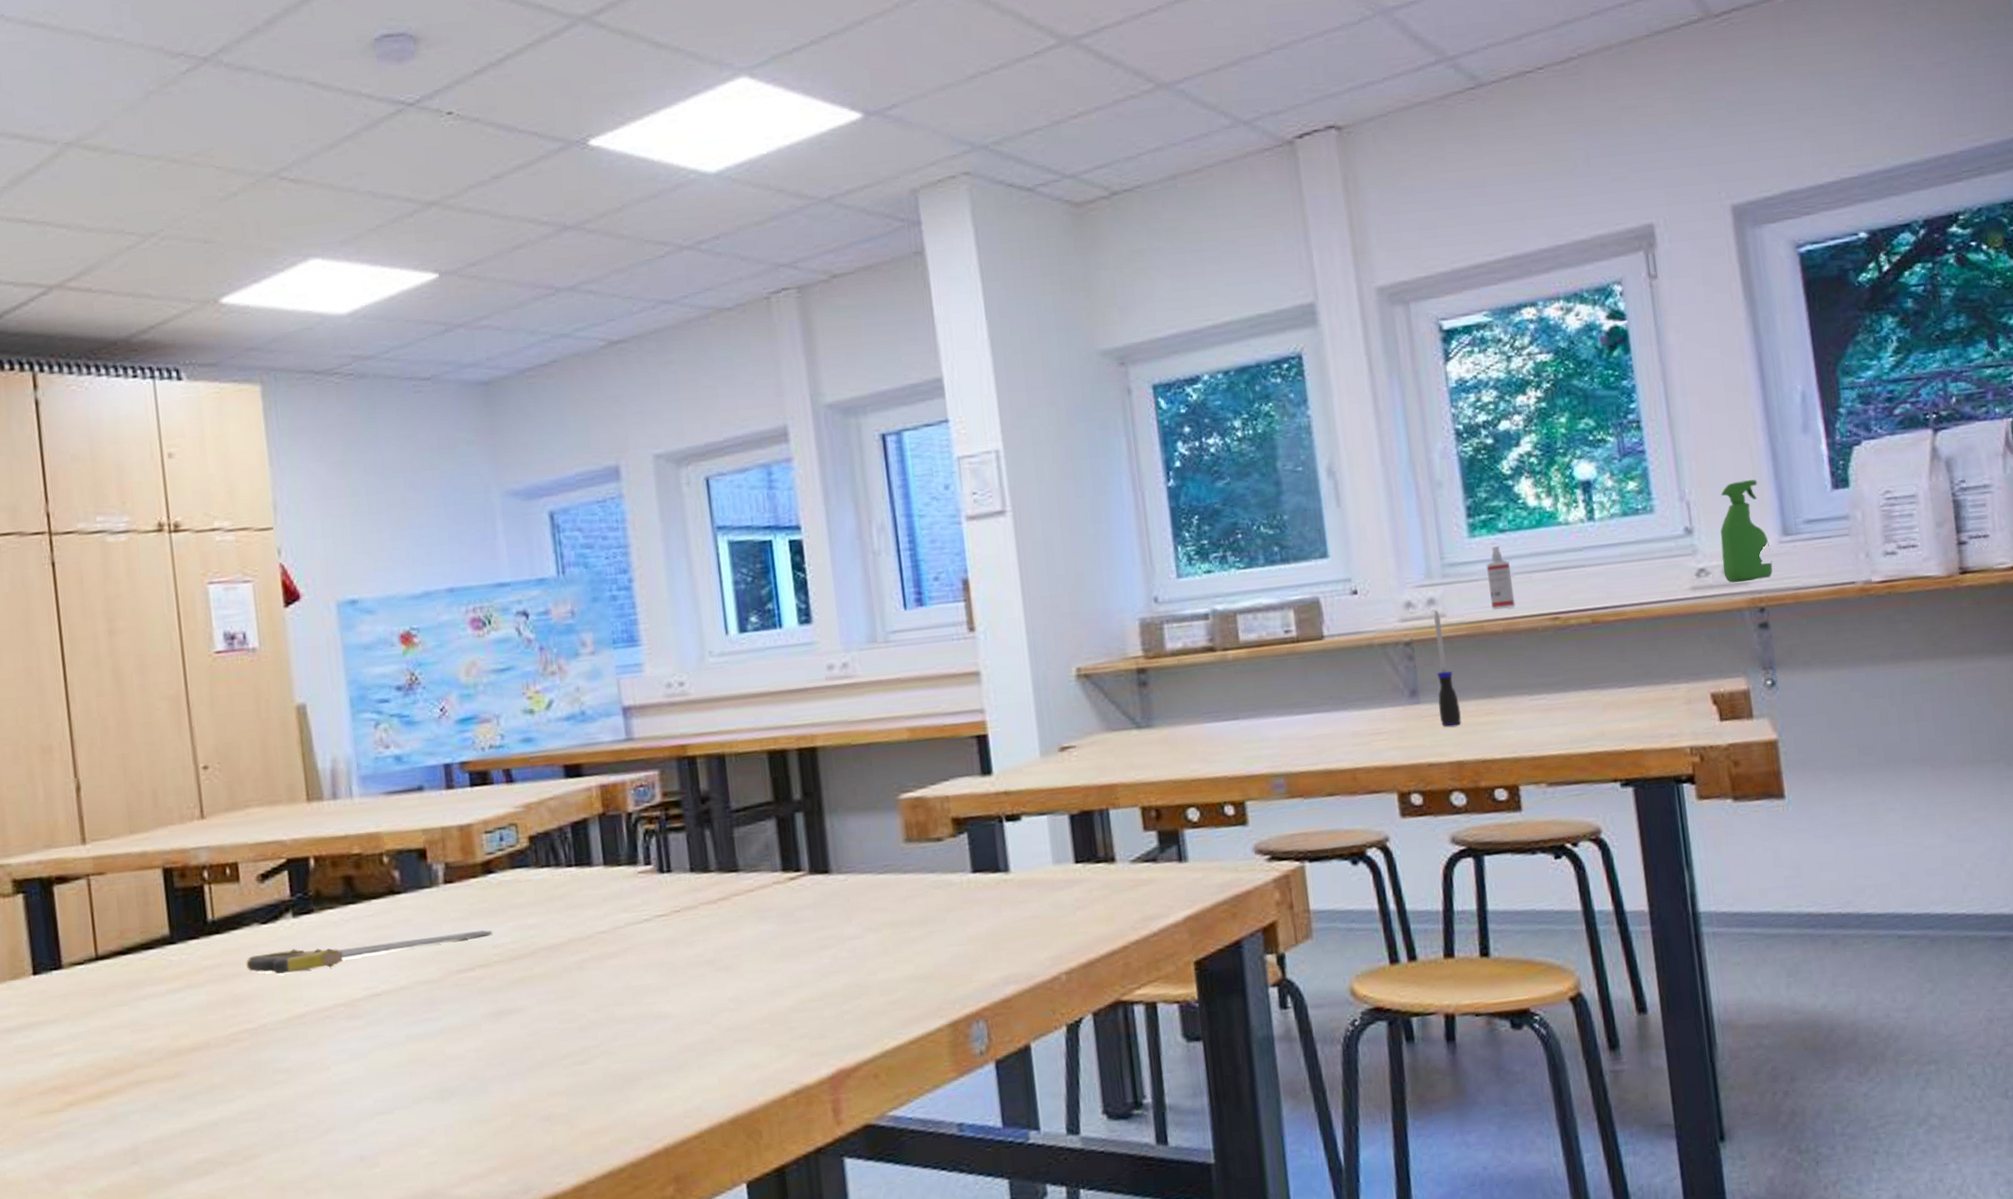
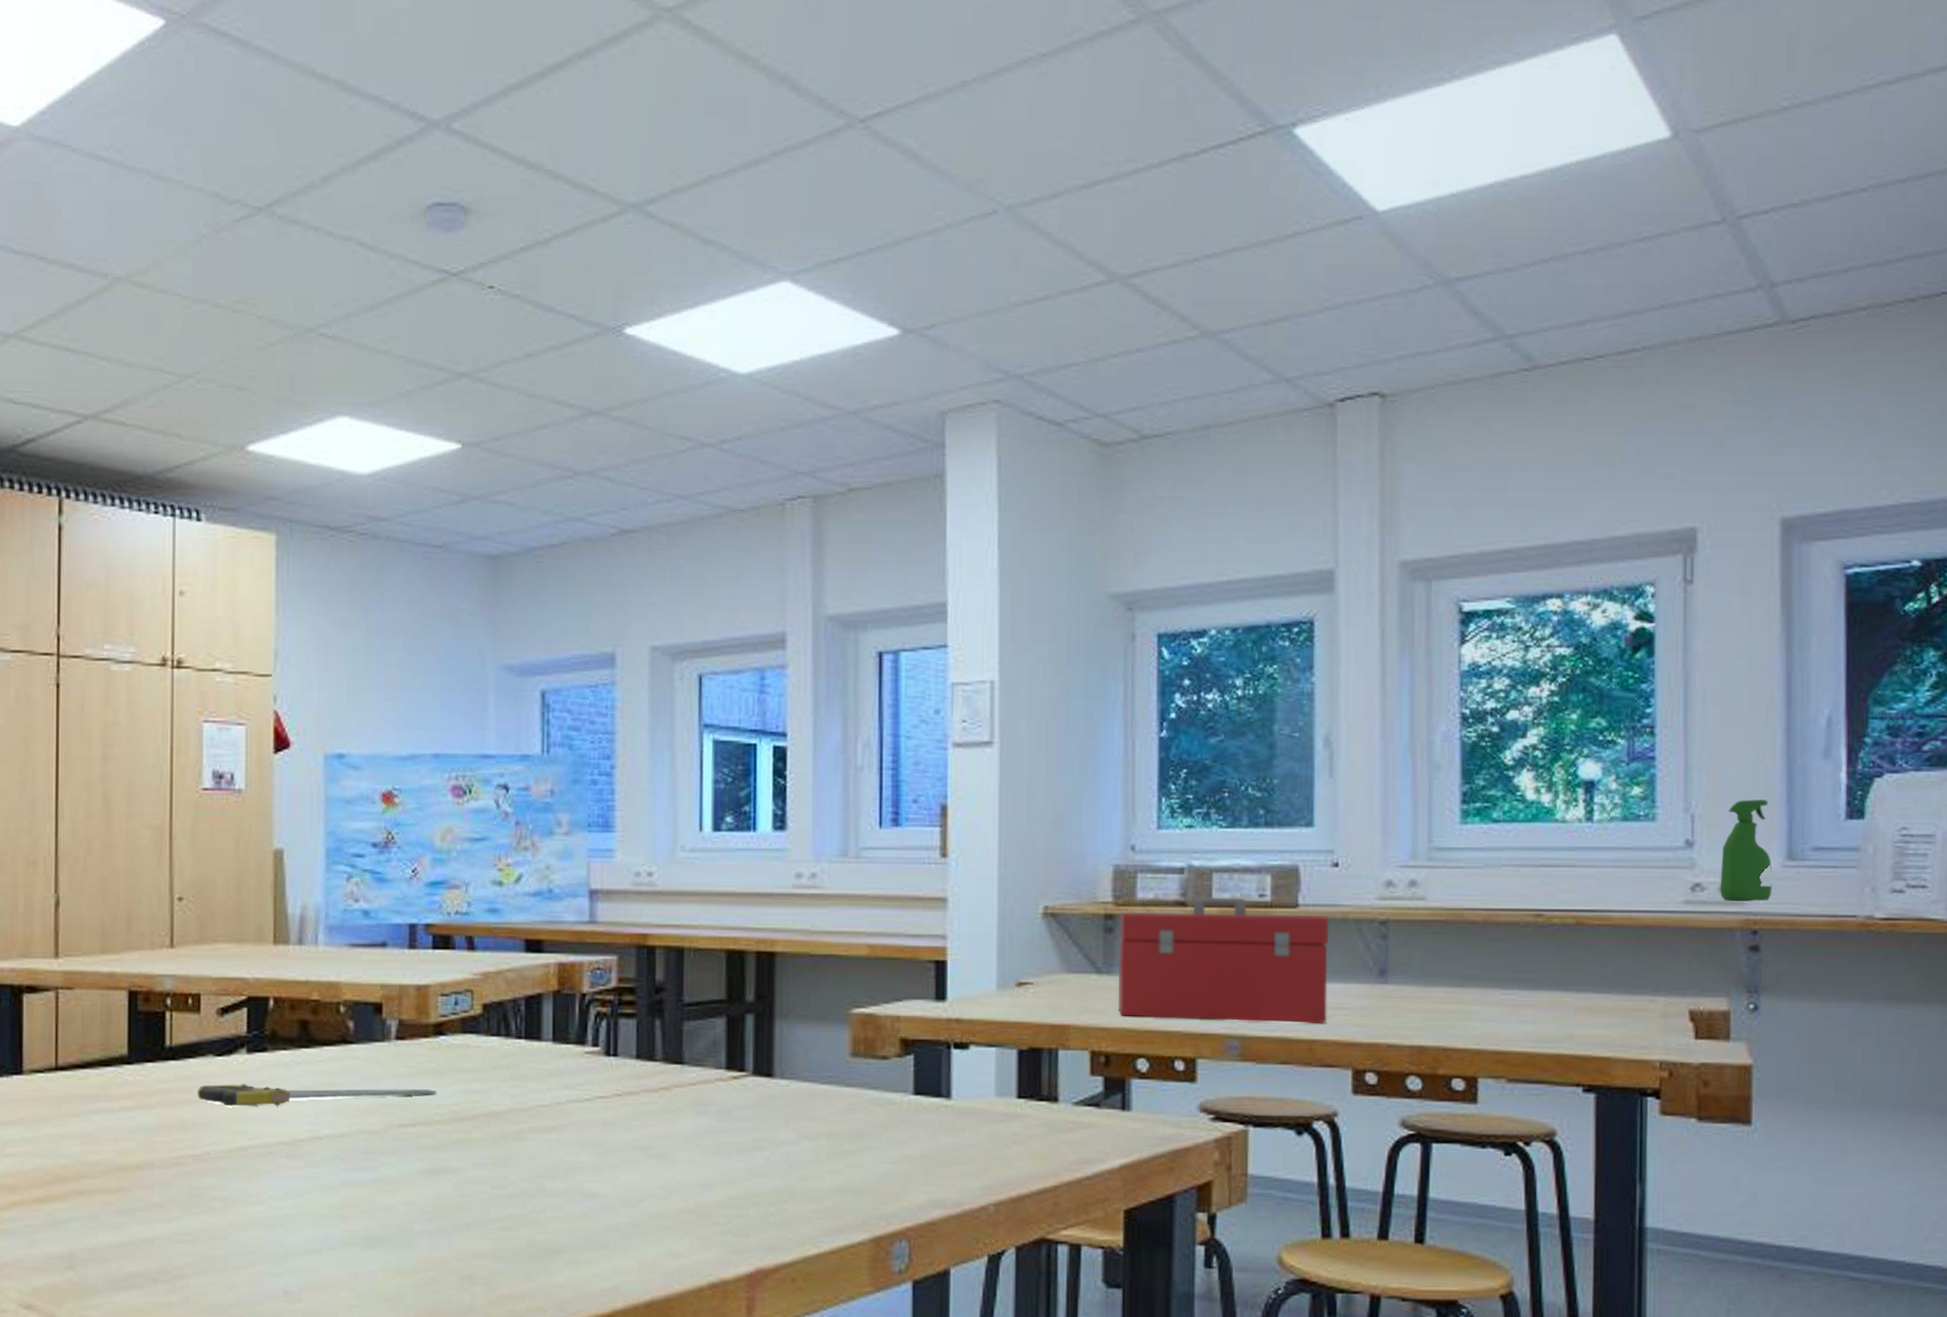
toolbox: none [1151,636,1367,768] -> present [1118,897,1330,1023]
screwdriver: present [1433,610,1461,728] -> none [1406,893,1429,1012]
spray bottle: present [1486,545,1516,610] -> none [1474,835,1499,899]

